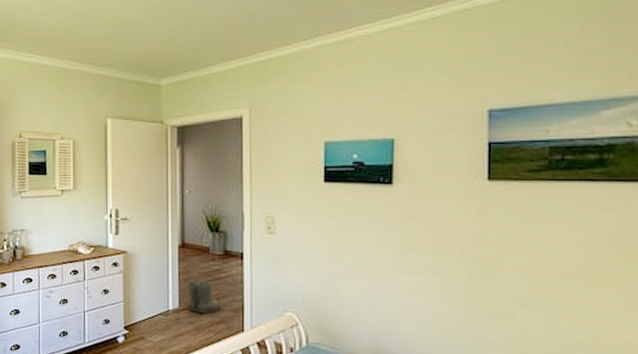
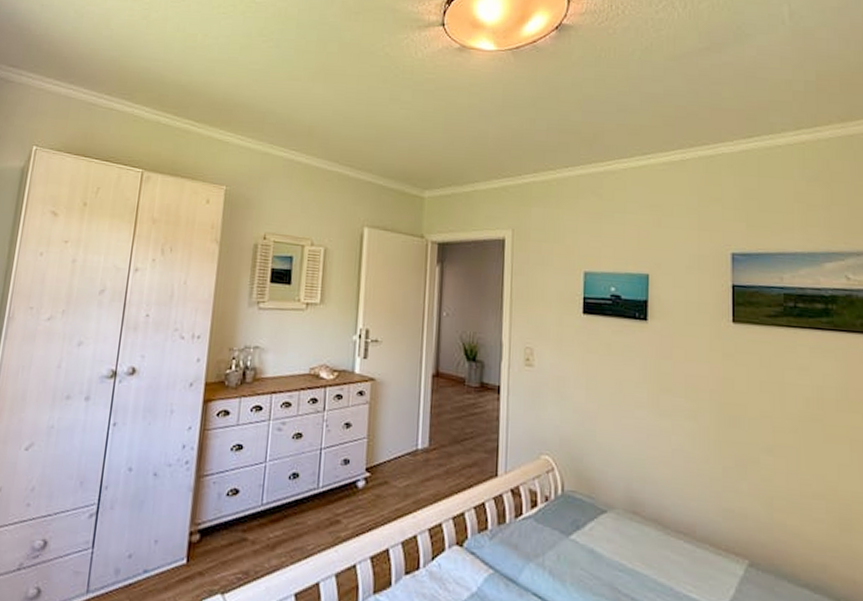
boots: present [188,279,221,314] -> none [439,414,474,456]

